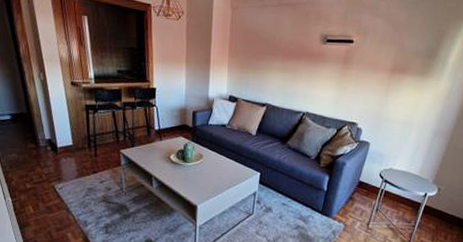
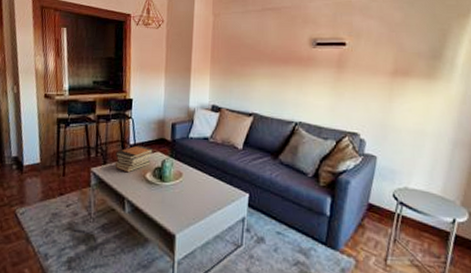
book stack: none [142,130,176,155] -> present [115,145,153,173]

